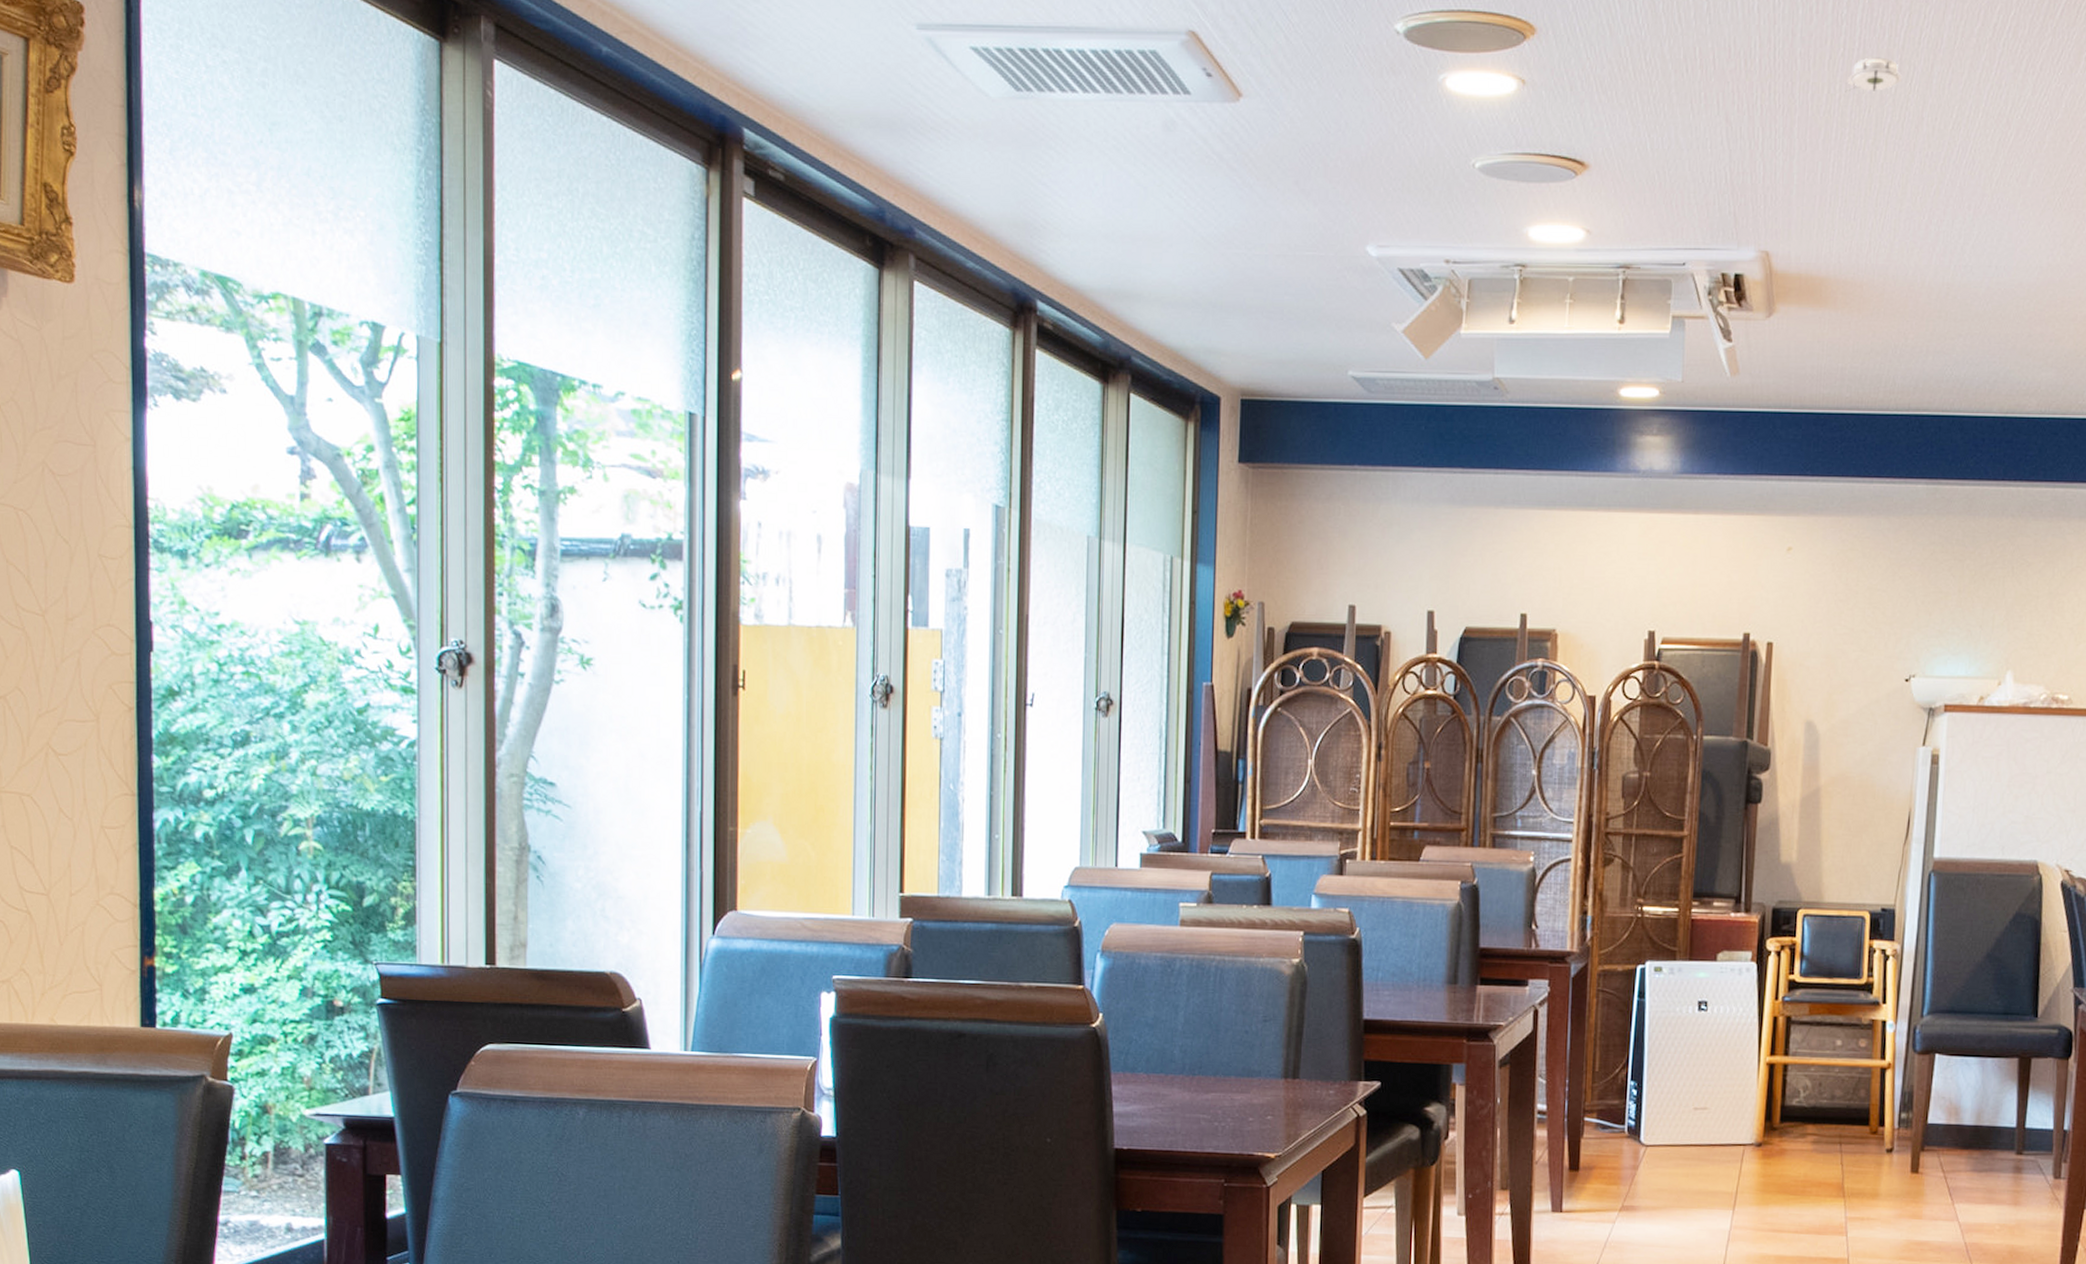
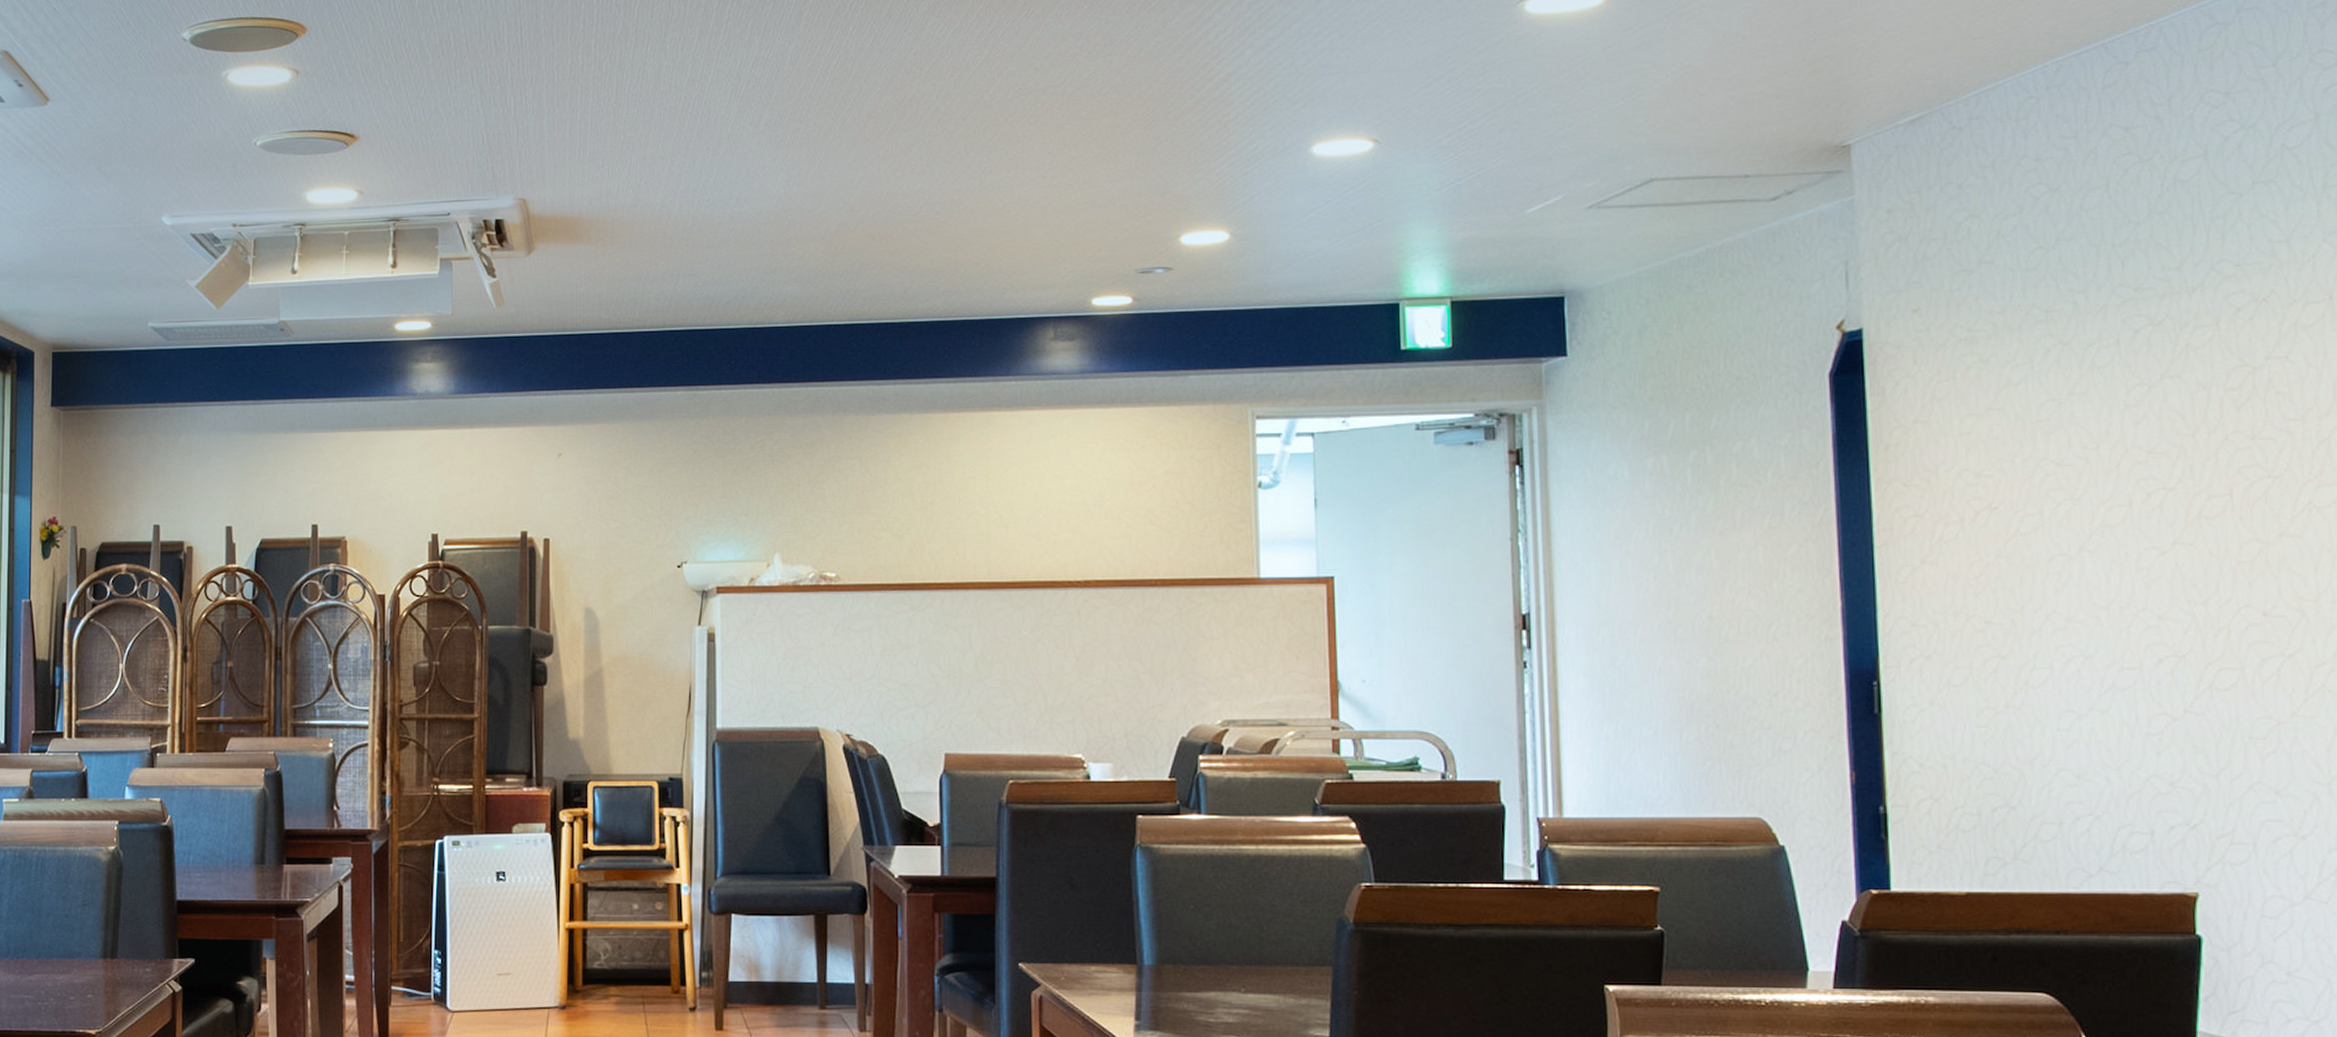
smoke detector: present [1845,57,1903,92] -> none [587,30,639,61]

